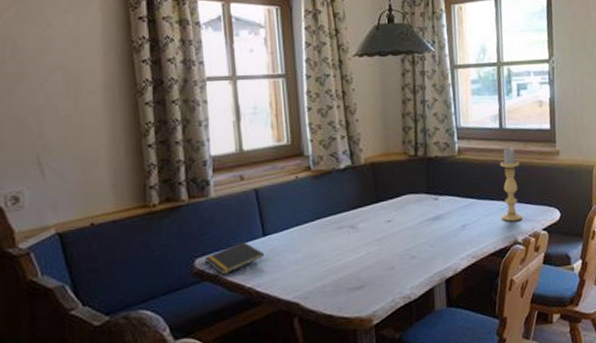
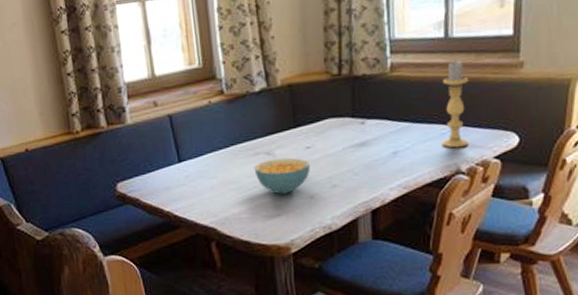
notepad: present [204,240,265,275] -> none [125,166,181,199]
cereal bowl: none [338,230,391,267] -> present [254,157,310,195]

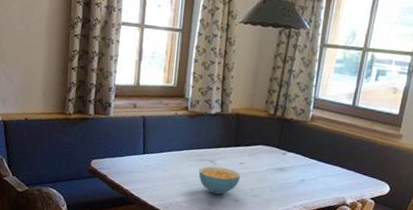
candle holder: present [442,60,468,148] -> none [336,123,363,187]

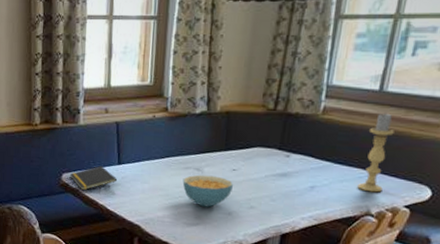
notepad: none [98,154,142,176] -> present [69,165,118,191]
candle holder: none [336,123,363,187] -> present [357,113,394,193]

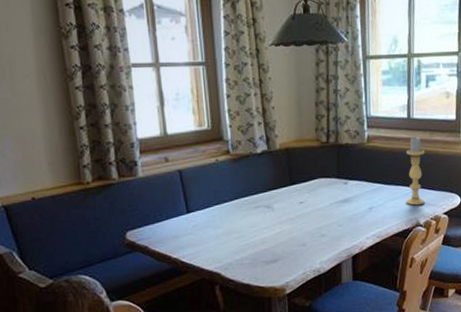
notepad: present [69,165,118,191] -> none [134,216,189,247]
cereal bowl: present [182,174,233,207] -> none [255,210,303,243]

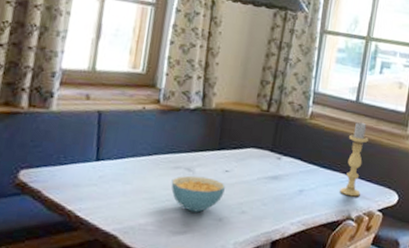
cereal bowl: none [255,210,303,243] -> present [171,175,225,213]

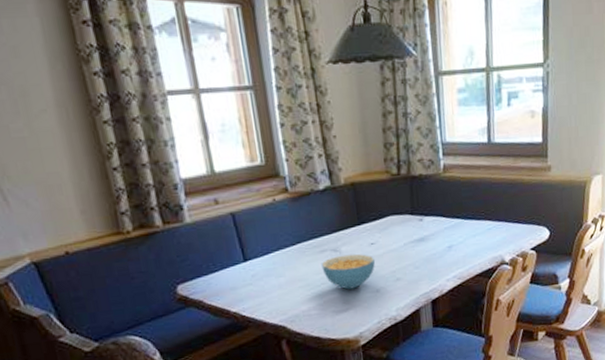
candle holder: present [340,122,368,197] -> none [488,163,510,242]

